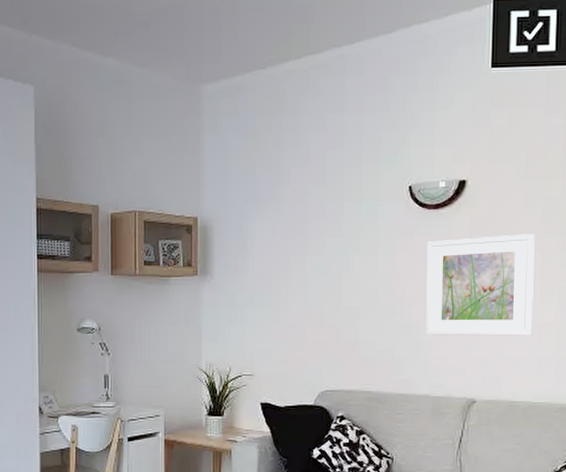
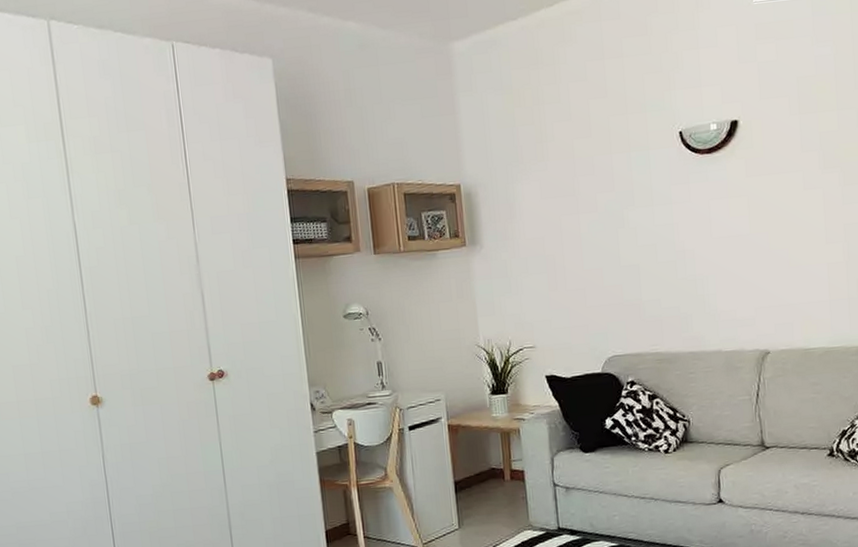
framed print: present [426,234,535,337] -> none [703,170,821,288]

